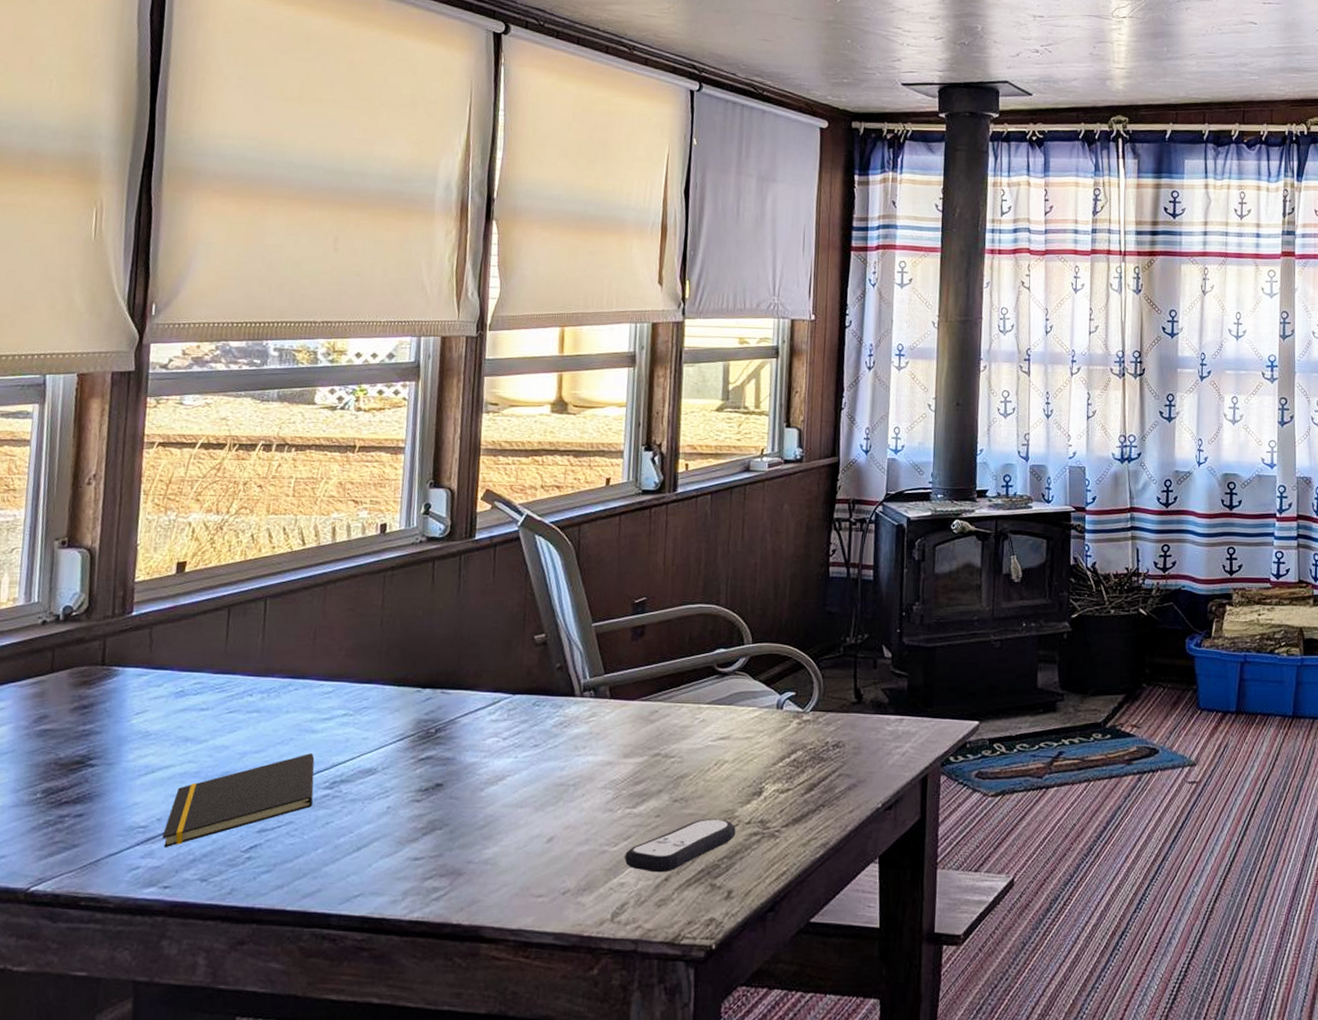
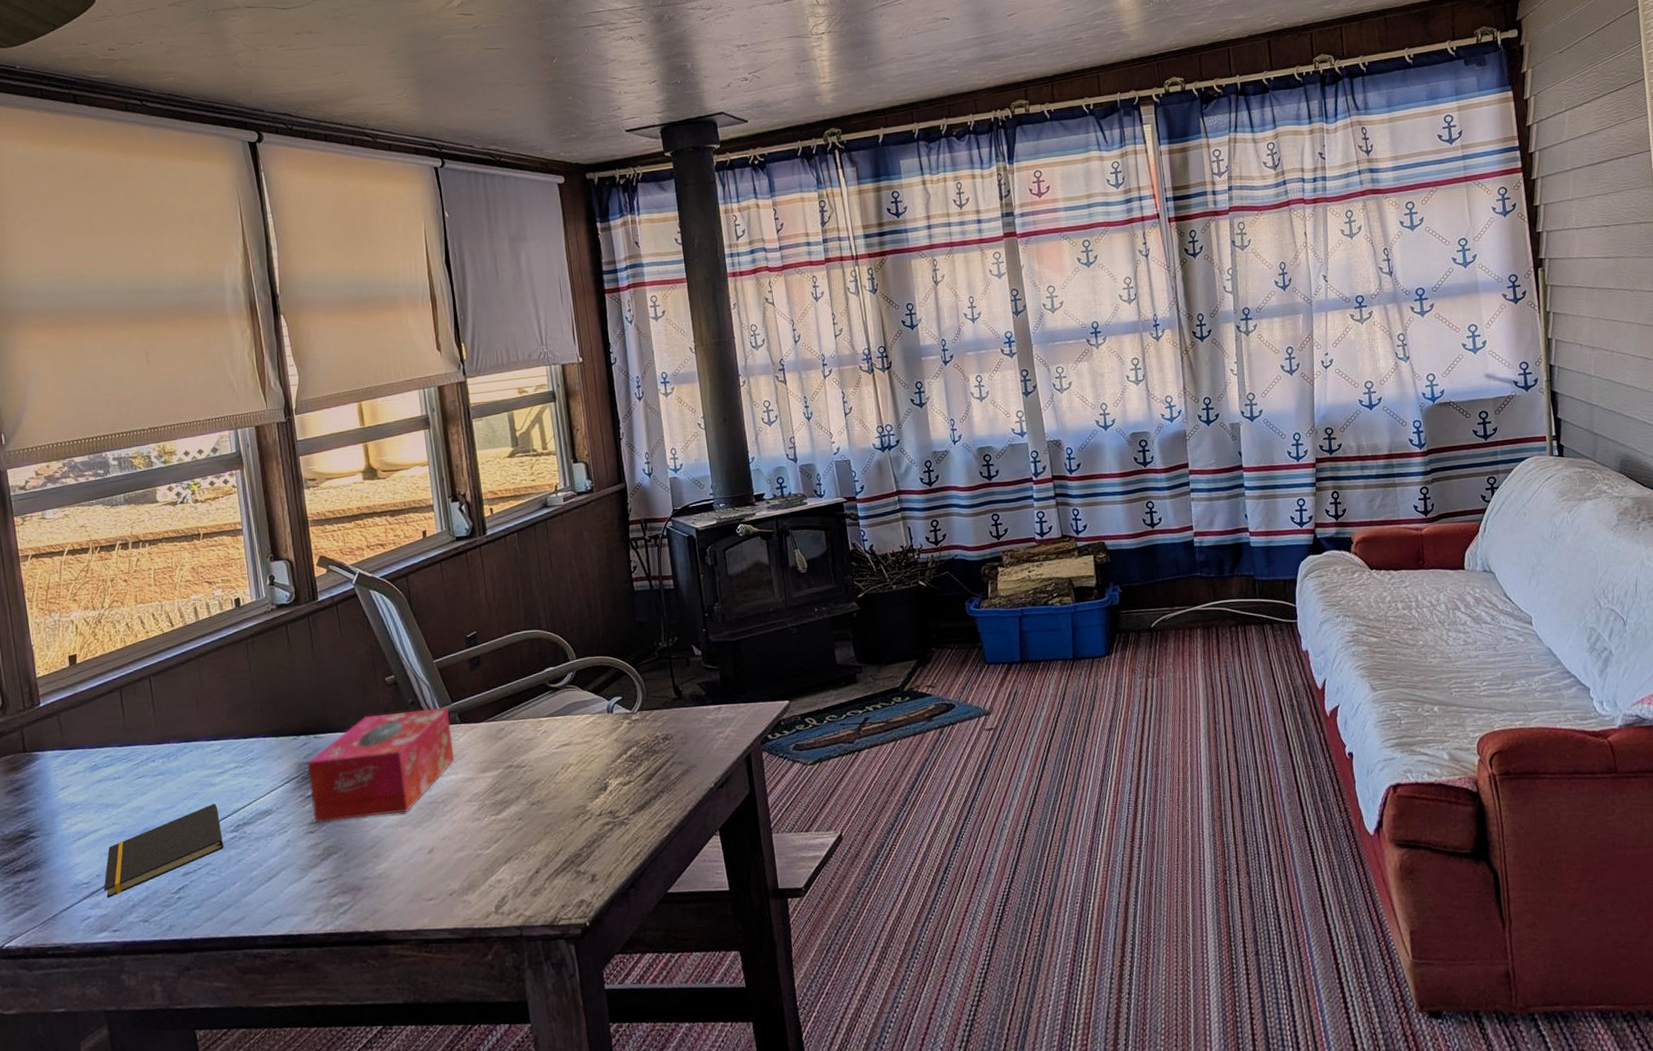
tissue box: none [423,676,600,792] -> present [307,707,455,823]
remote control: present [624,818,736,873] -> none [497,814,590,868]

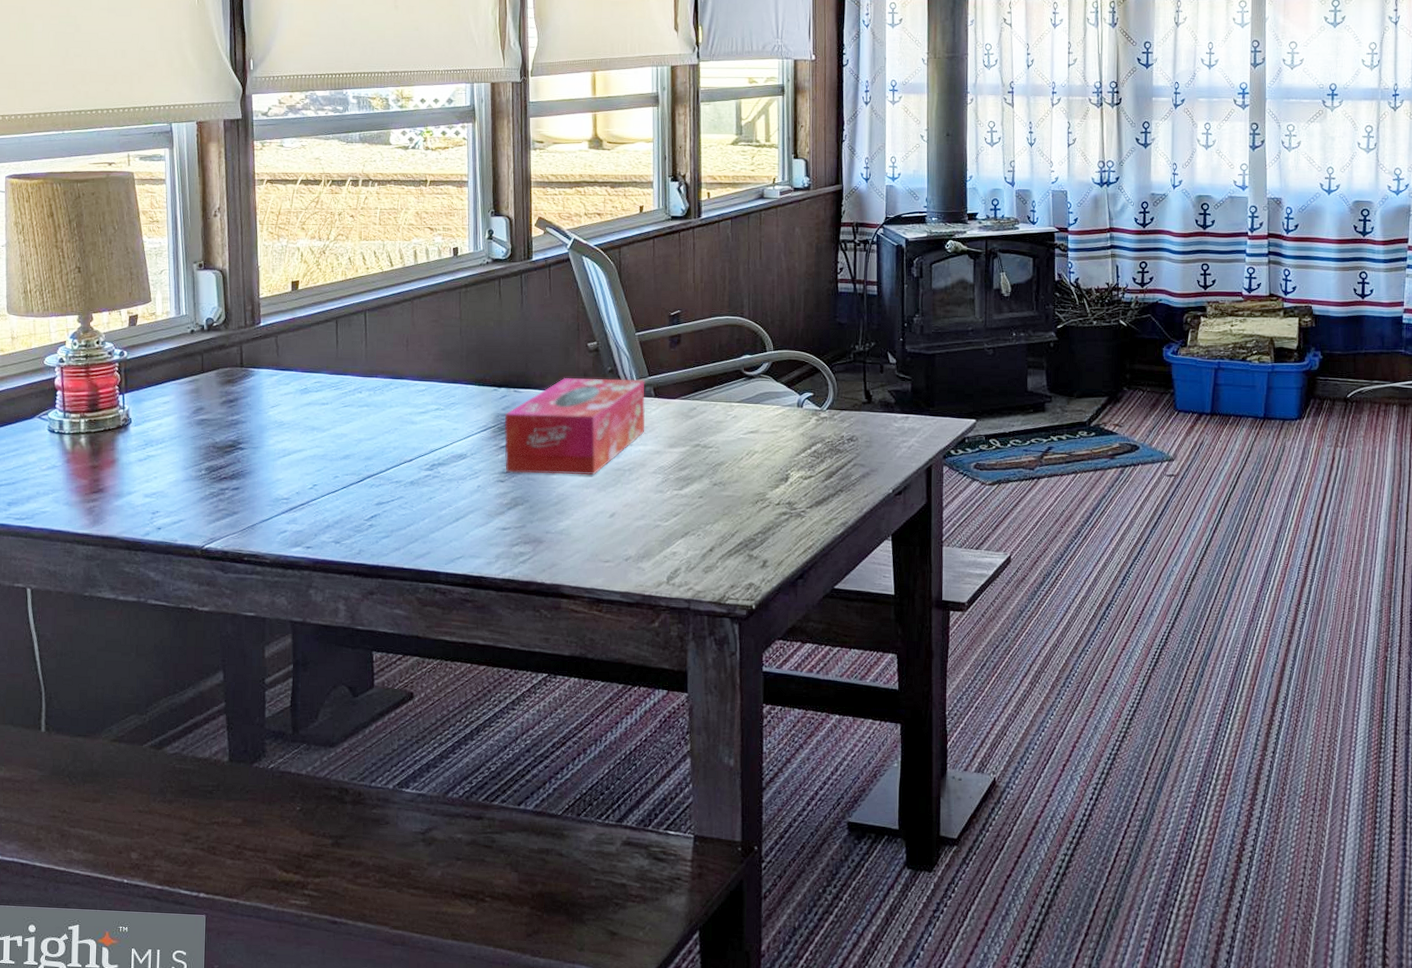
notepad: present [104,804,224,898] -> none [302,441,418,515]

